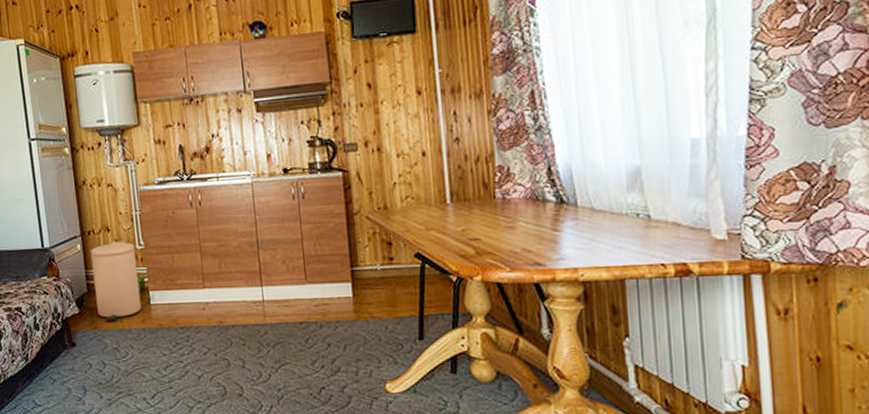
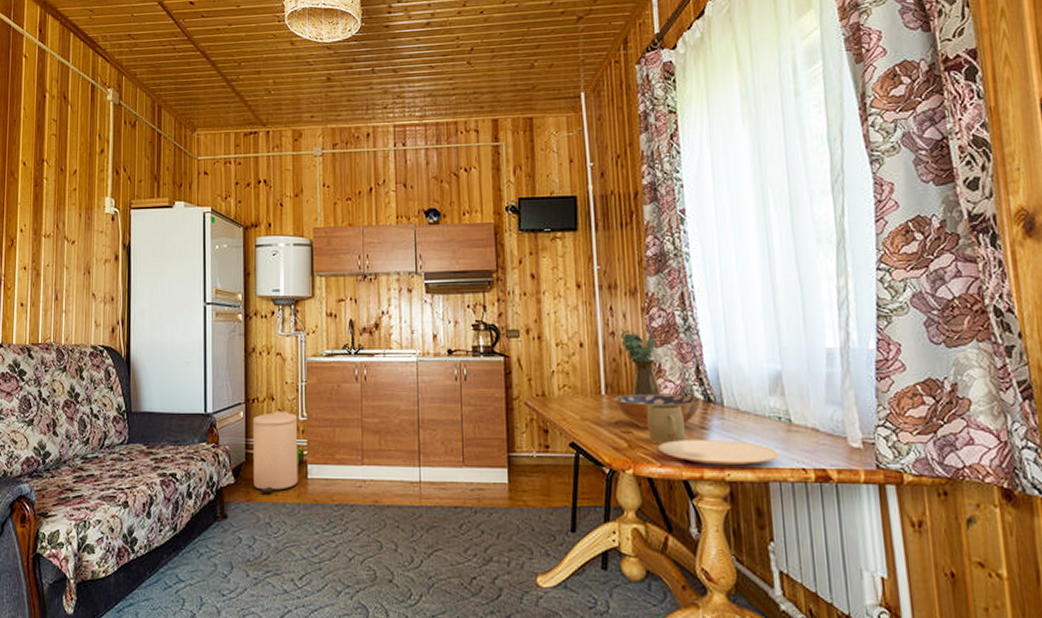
bowl: none [459,198,554,235] -> present [613,393,702,429]
vase: none [465,133,511,203] -> present [620,328,662,396]
mug: none [494,208,537,250] -> present [646,404,686,445]
plate: none [508,240,636,267] -> present [658,439,779,466]

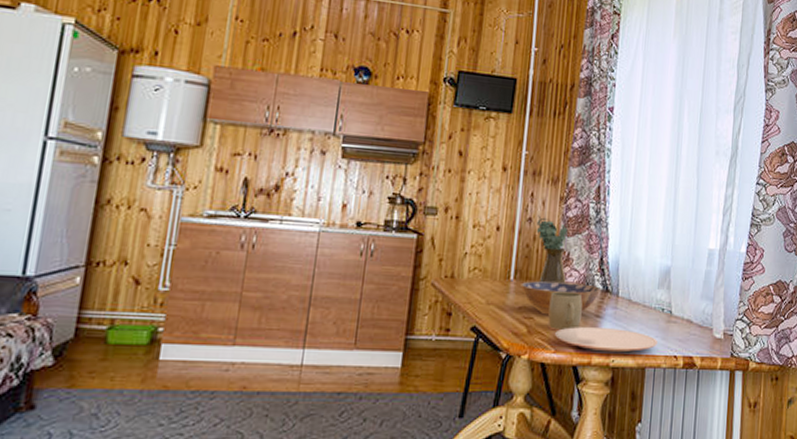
pedal bin: present [252,411,298,493] -> none [80,278,157,378]

